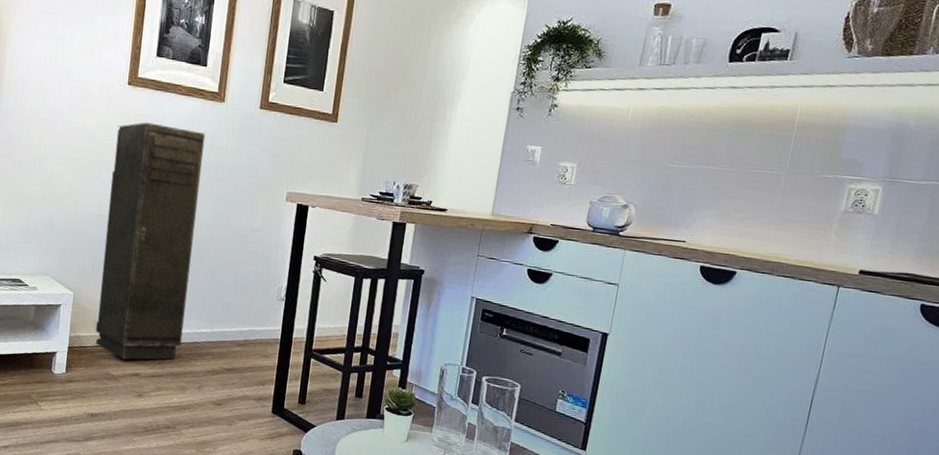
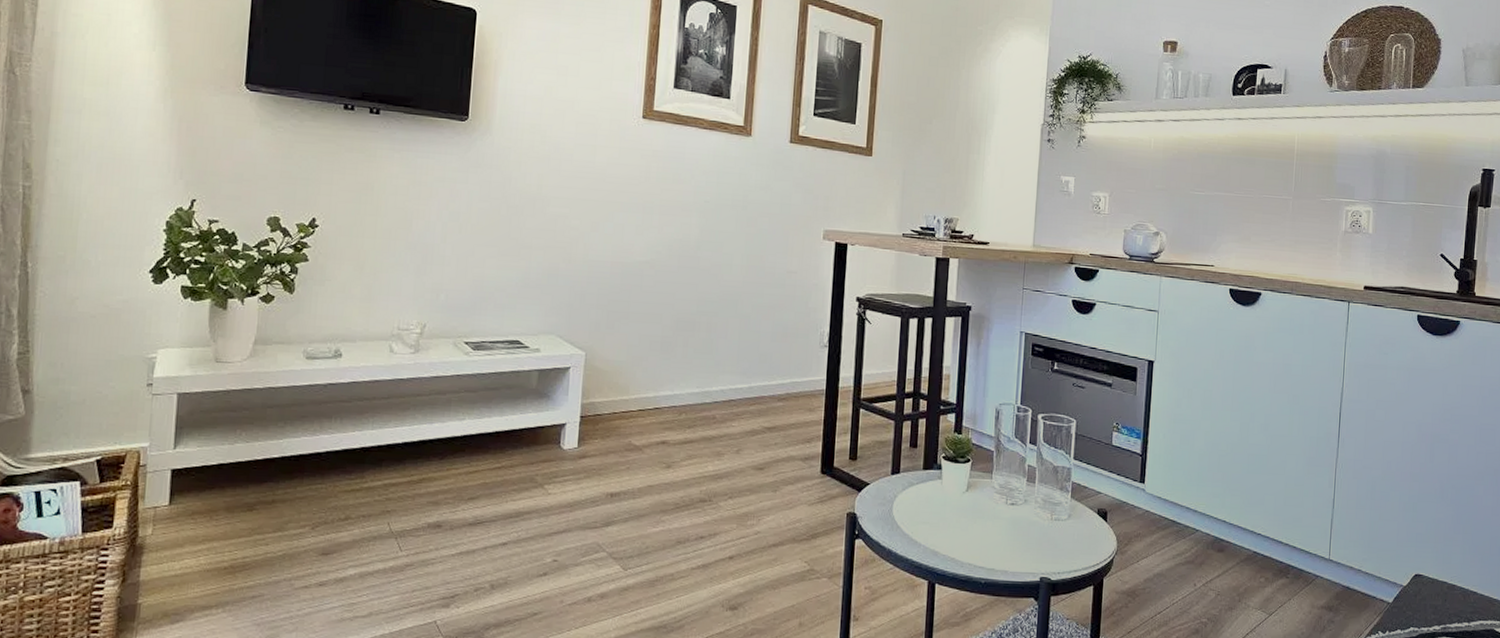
storage cabinet: present [94,122,206,360] -> none [611,158,732,427]

